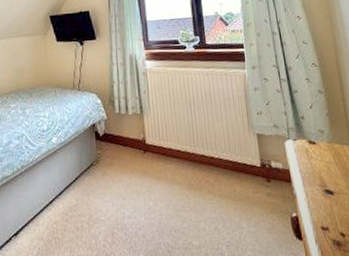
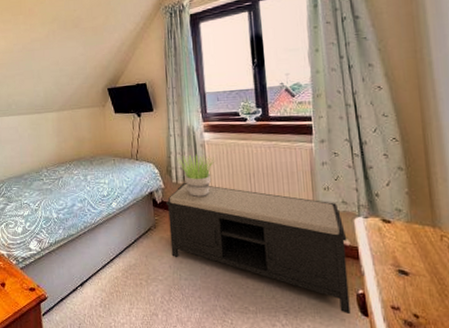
bench: none [109,112,287,239] -> present [166,182,351,314]
potted plant: none [120,83,157,127] -> present [177,154,216,197]

